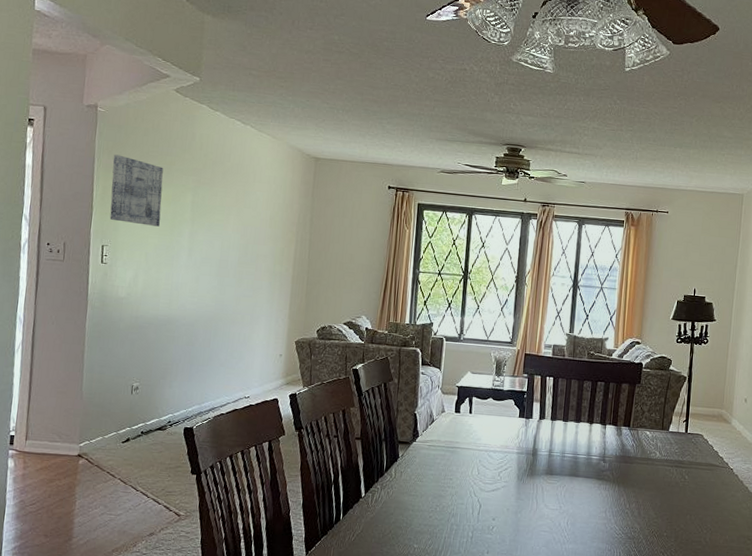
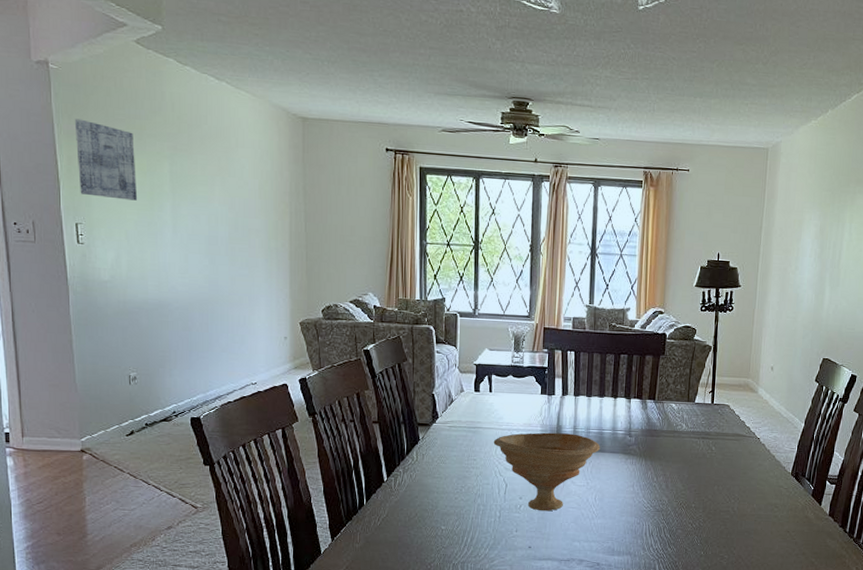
bowl: none [470,454,575,534] -> present [493,432,601,511]

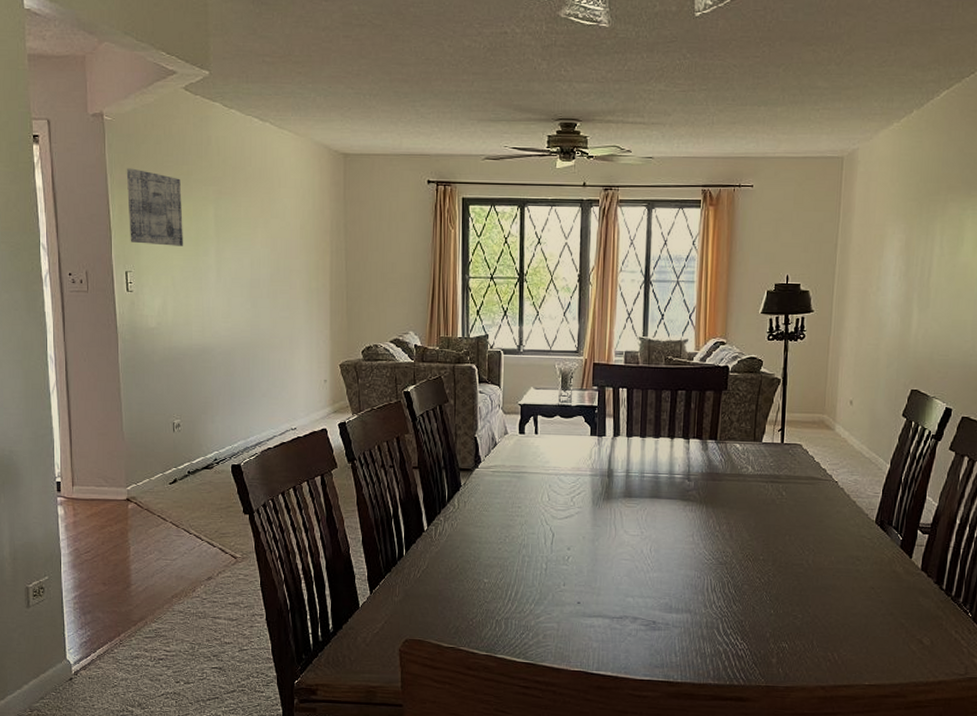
bowl: present [493,432,601,511] -> none [539,477,656,564]

